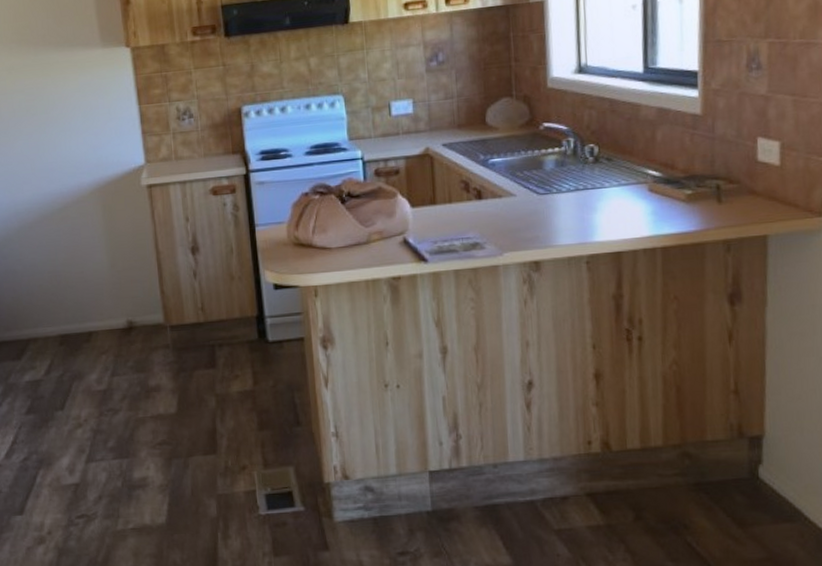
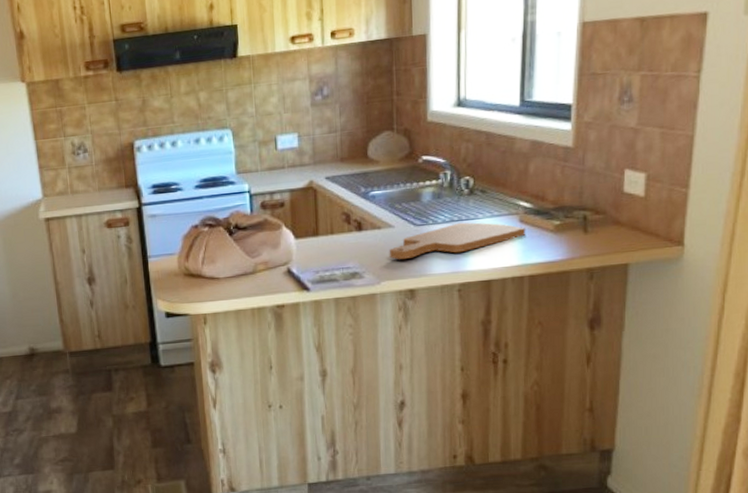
cutting board: none [511,191,656,230] -> present [389,222,526,260]

